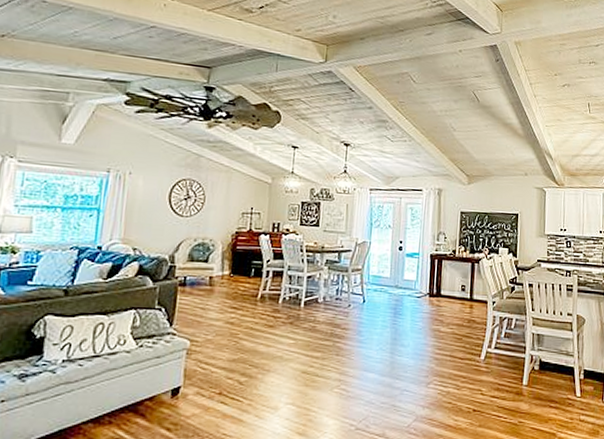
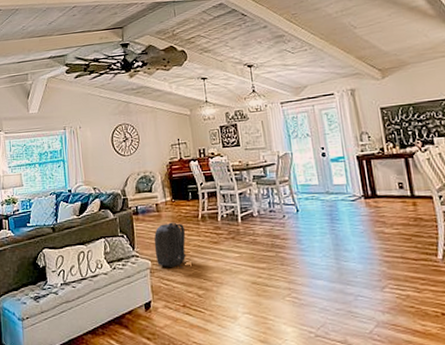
backpack: none [197,299,239,351] -> present [154,222,187,268]

